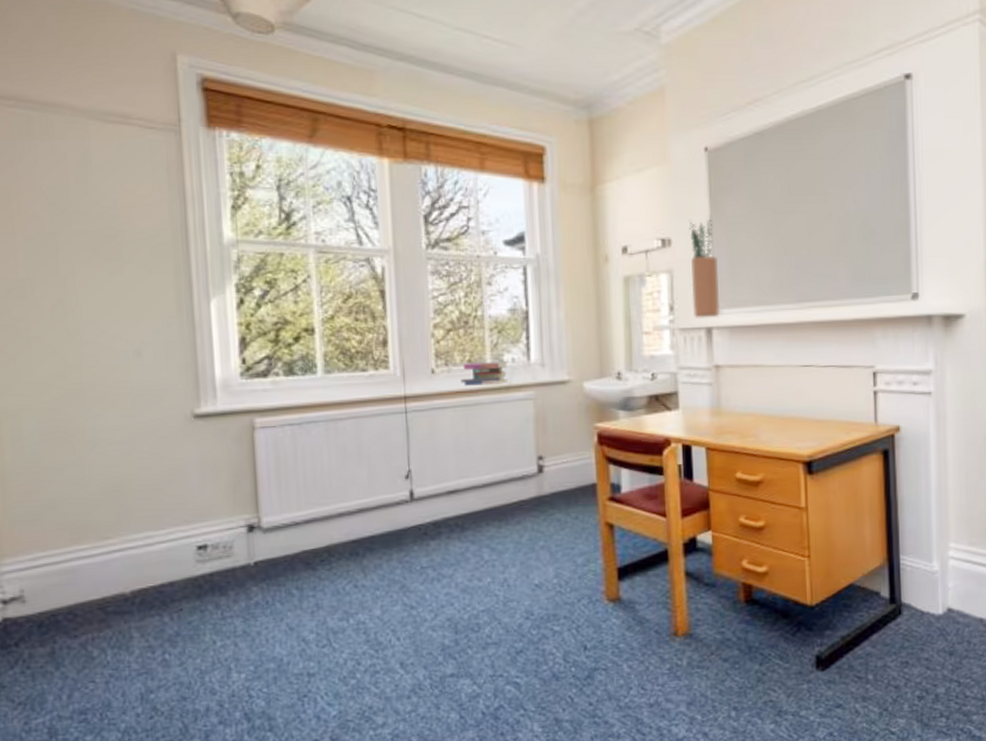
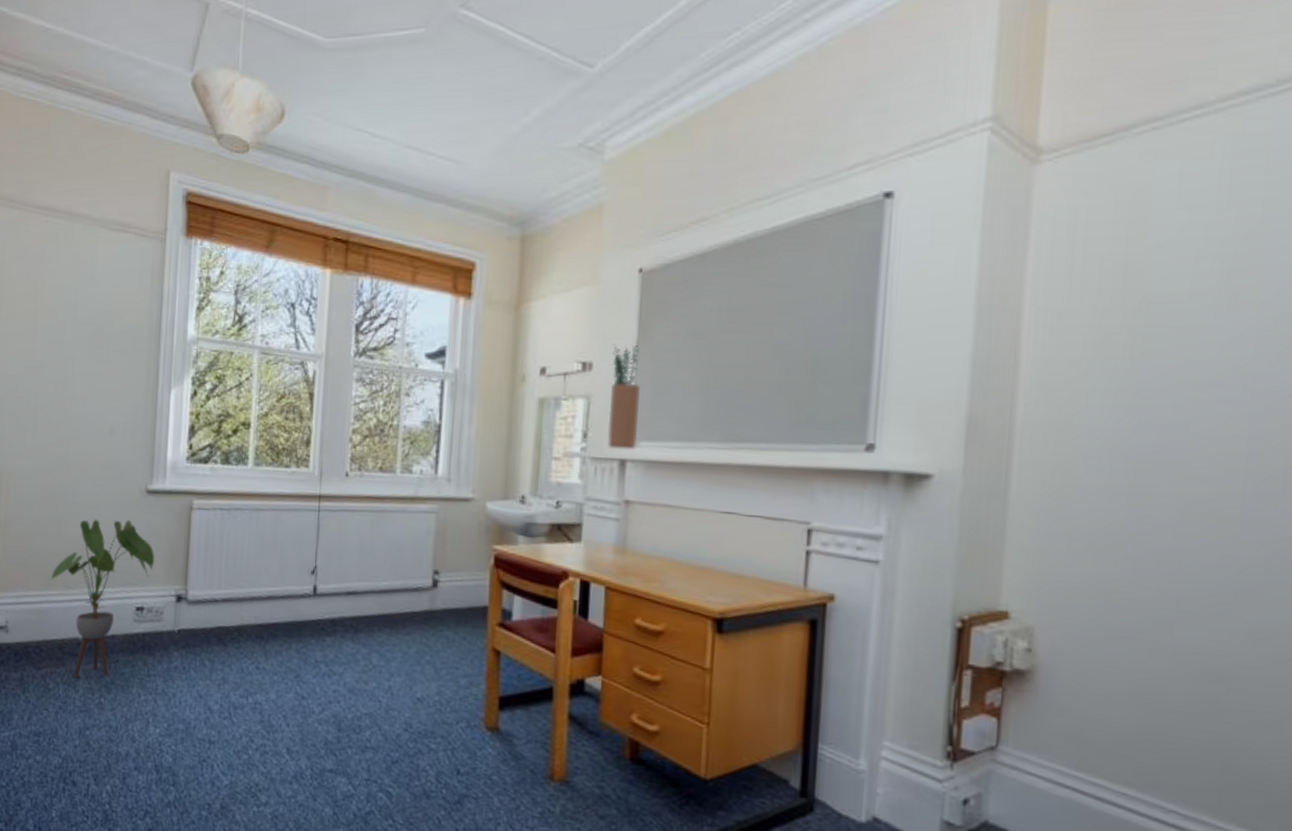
house plant: none [75,450,215,638] -> present [49,519,155,678]
books: present [460,361,509,386] -> none [371,470,416,495]

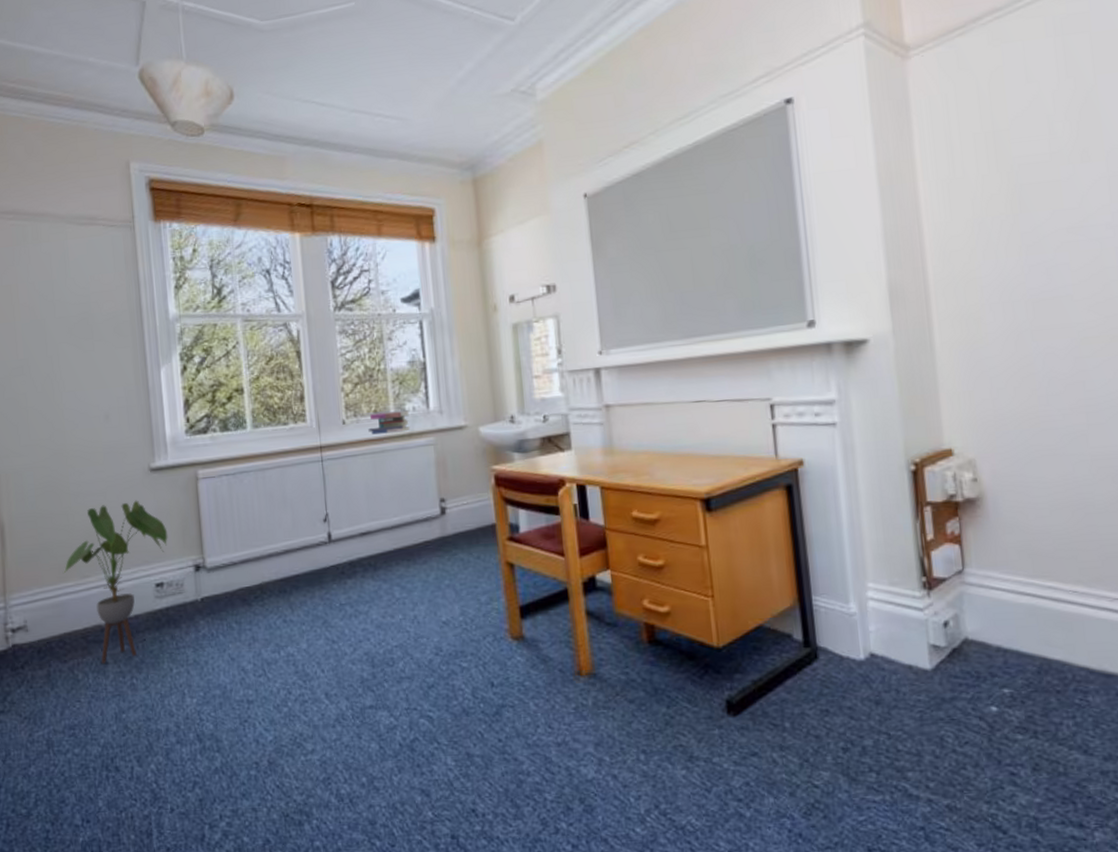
books: none [371,470,416,495] -> present [368,410,411,435]
vase: present [607,341,640,450] -> none [572,259,608,360]

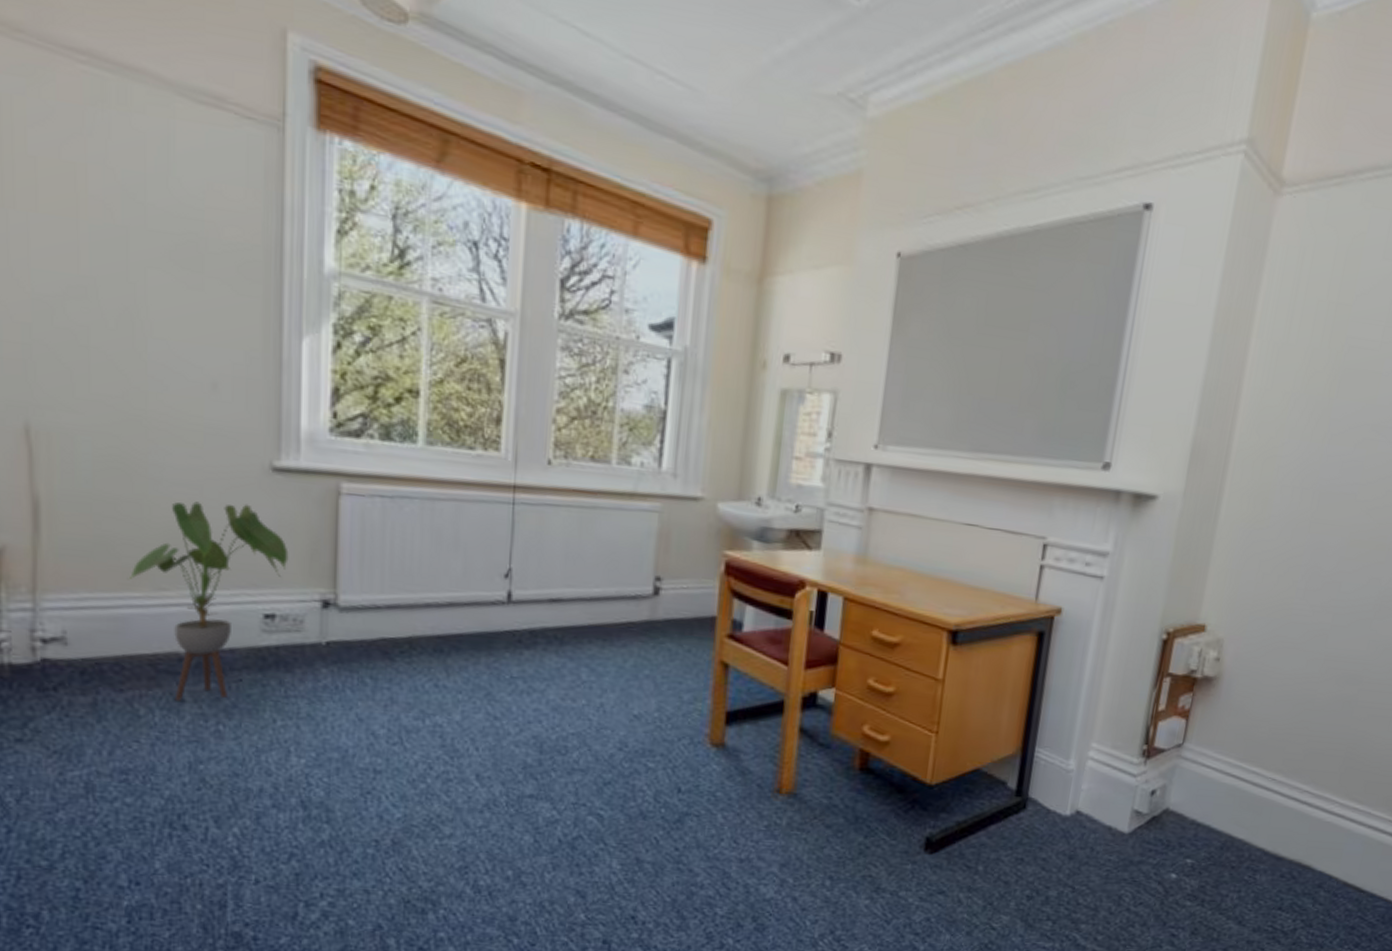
books: present [368,410,411,435] -> none [579,459,636,490]

